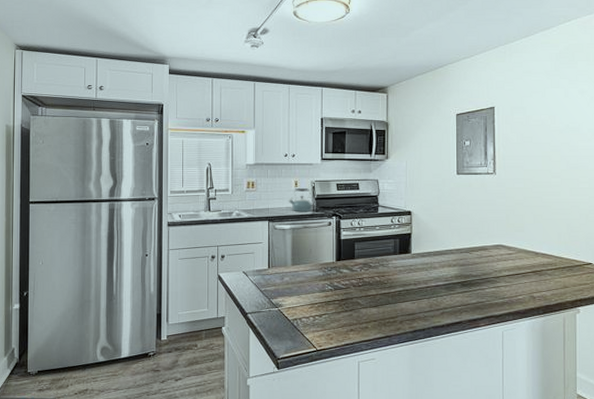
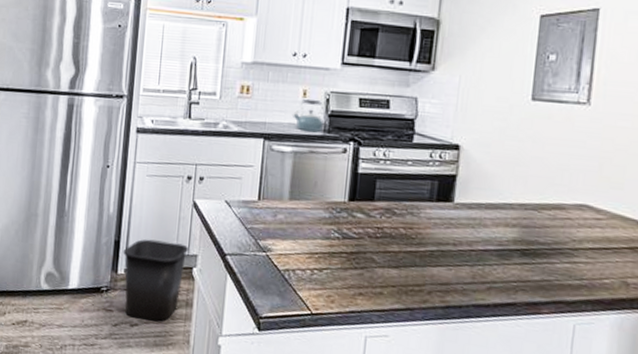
waste bin: none [164,309,217,374] -> present [123,239,188,322]

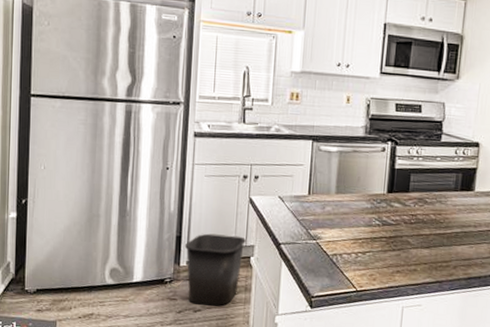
kettle: present [291,99,324,133] -> none [337,105,366,135]

